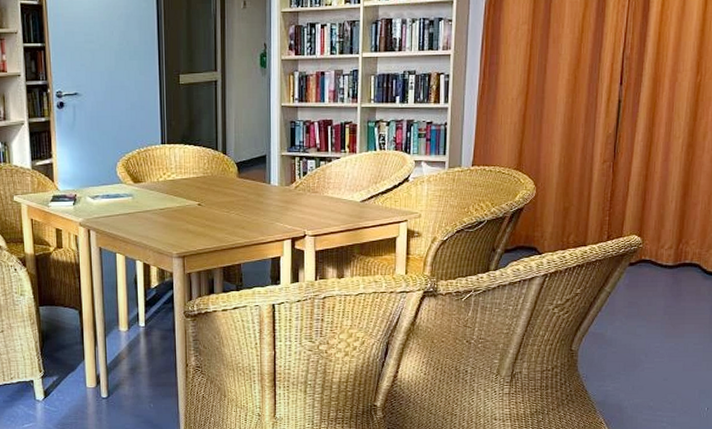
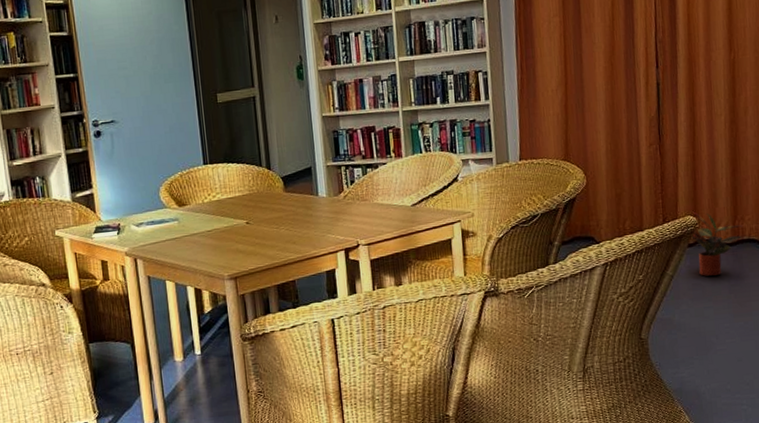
potted plant: none [634,232,686,297] -> present [692,212,742,277]

